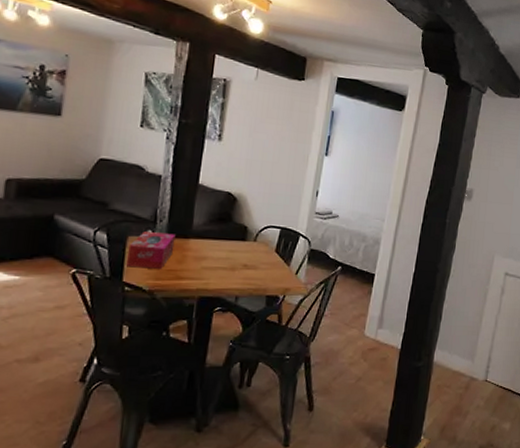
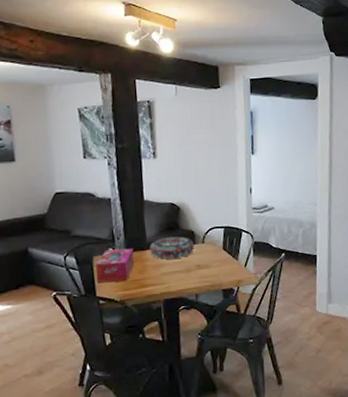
decorative bowl: none [194,228,244,254] -> present [150,236,194,260]

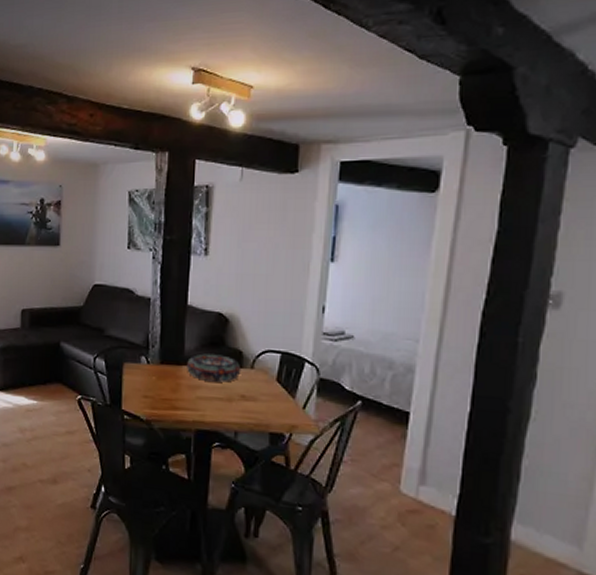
tissue box: present [95,248,135,284] -> none [124,358,168,398]

